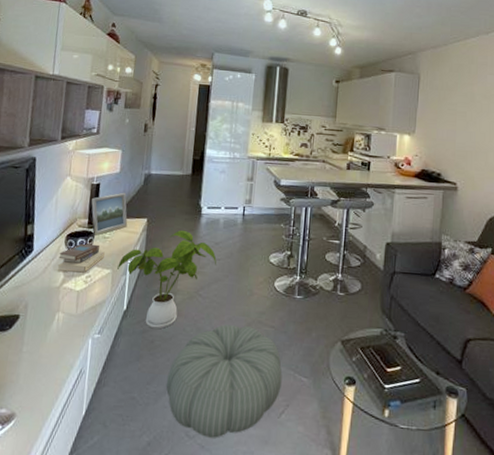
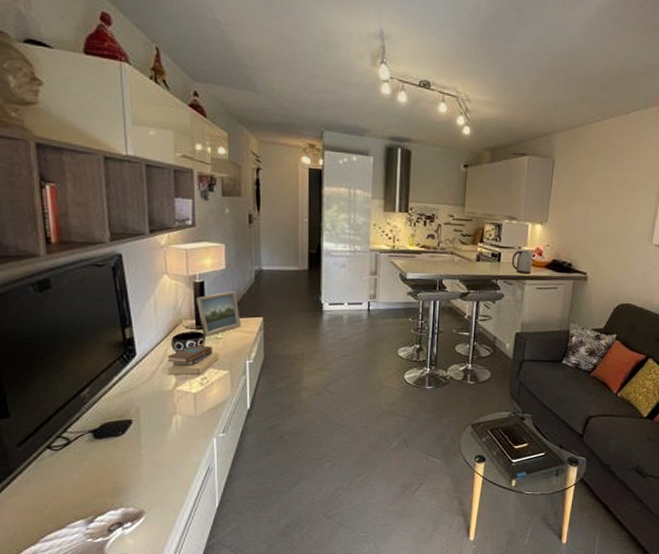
house plant: present [116,229,217,329] -> none [234,327,344,425]
pouf: present [166,325,282,438] -> none [299,417,415,516]
kettle: none [380,158,402,184] -> present [511,249,533,275]

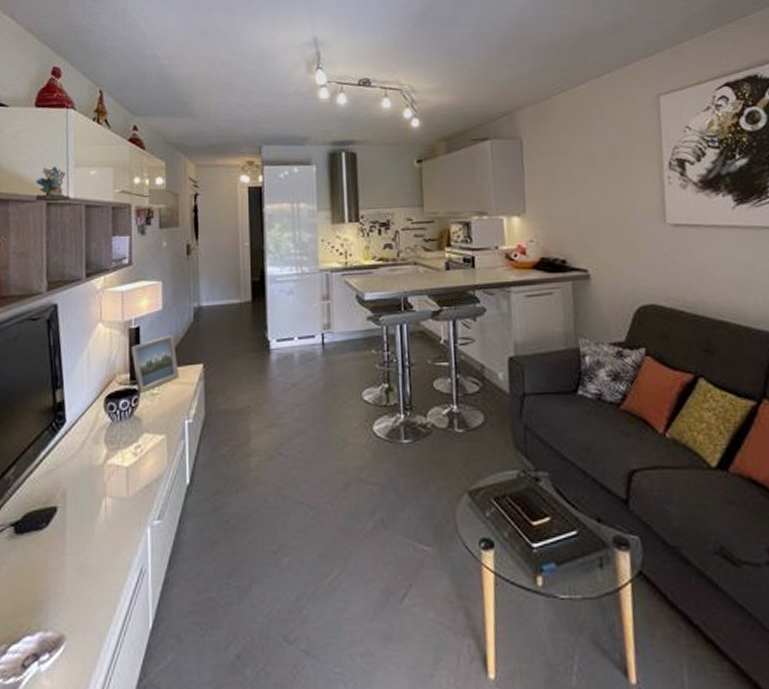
figurine: none [91,120,131,157] -> present [35,166,71,202]
books: present [167,345,219,375] -> none [98,404,155,444]
kettle: present [511,249,533,275] -> none [488,248,517,280]

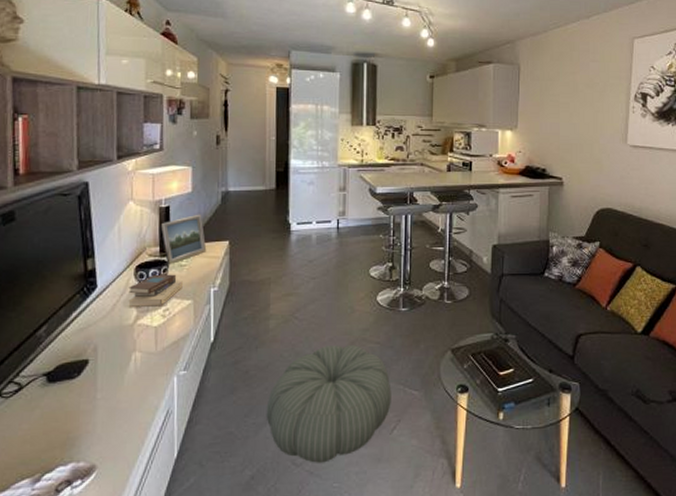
figurine: present [35,166,71,202] -> none [65,52,103,86]
books: none [98,404,155,444] -> present [128,274,183,307]
pouf: none [251,487,399,640] -> present [266,345,392,463]

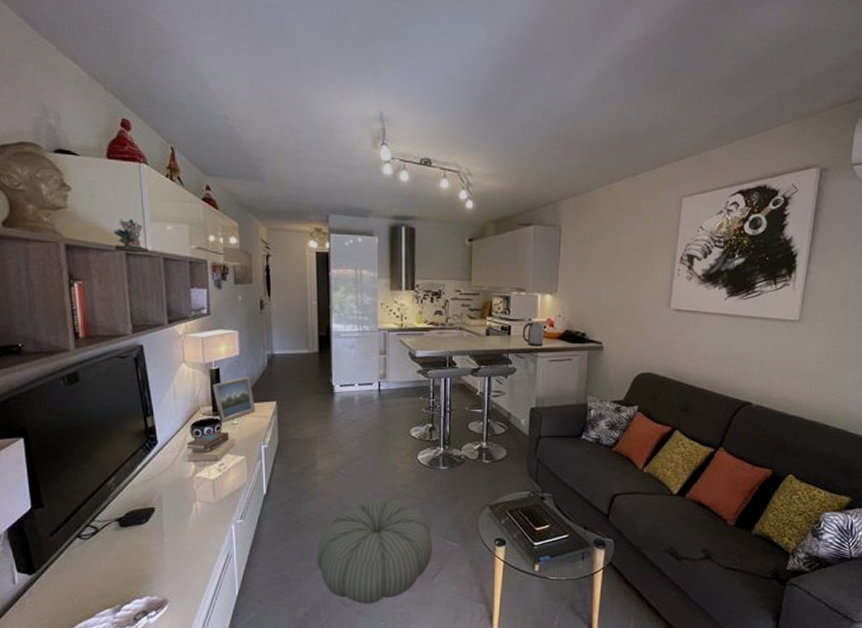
figurine: none [65,52,103,86] -> present [113,219,150,252]
kettle: none [483,156,505,183] -> present [522,321,544,347]

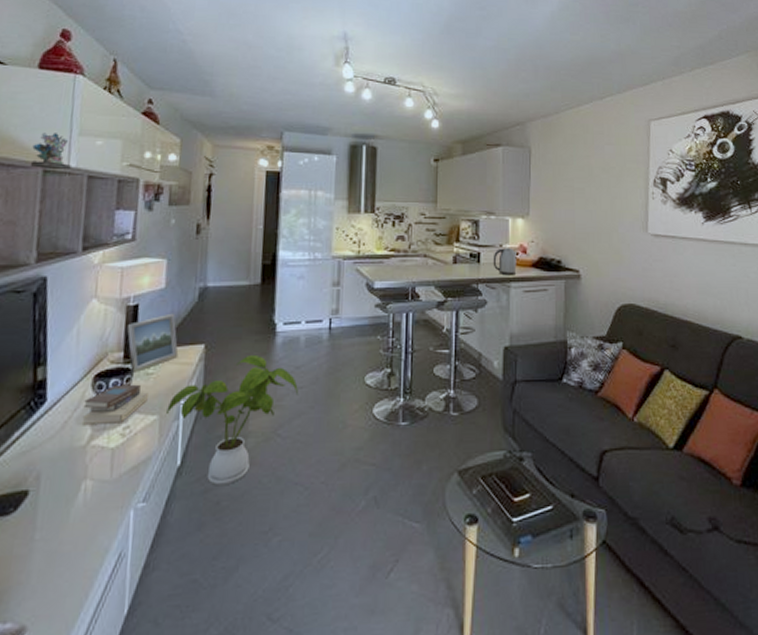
house plant: none [250,410,356,510] -> present [164,354,299,486]
pouf: present [316,500,433,604] -> none [238,468,388,618]

